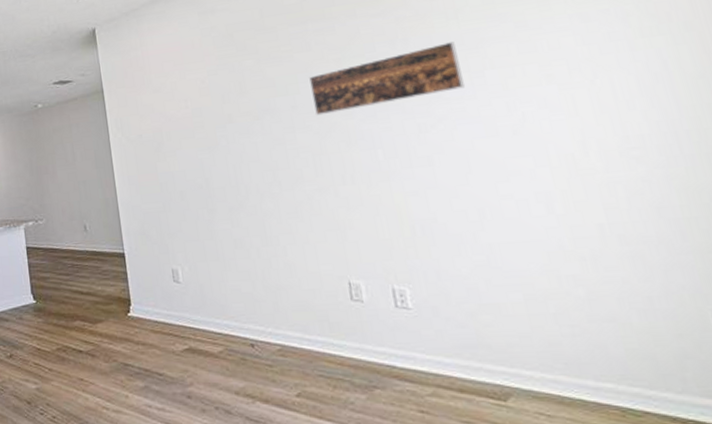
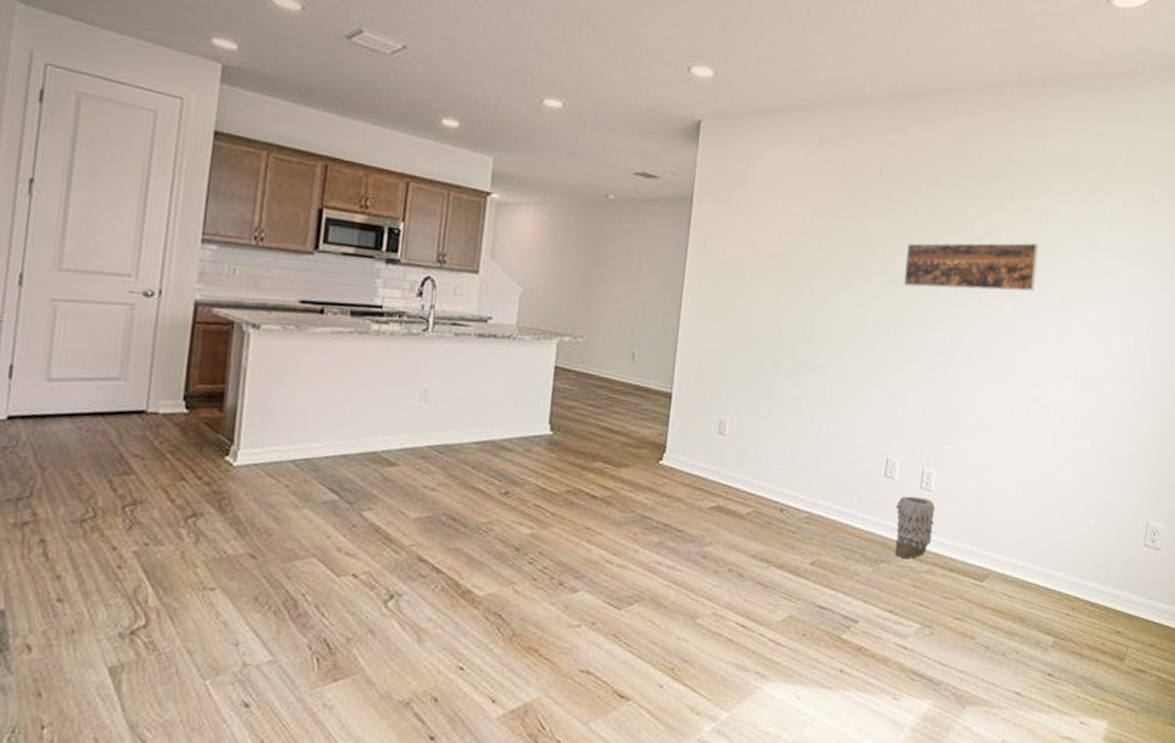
vase: none [372,316,427,382] -> present [894,496,935,558]

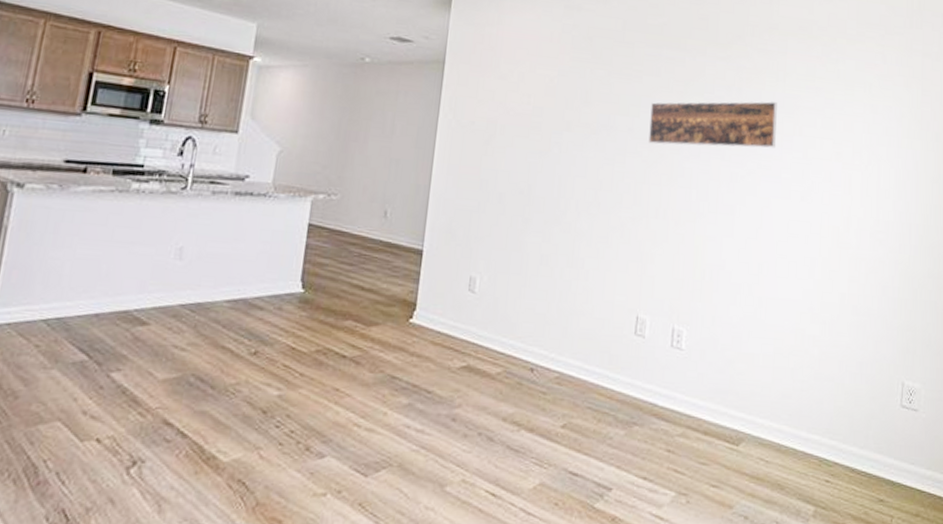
vase: present [894,496,935,558] -> none [646,354,687,421]

